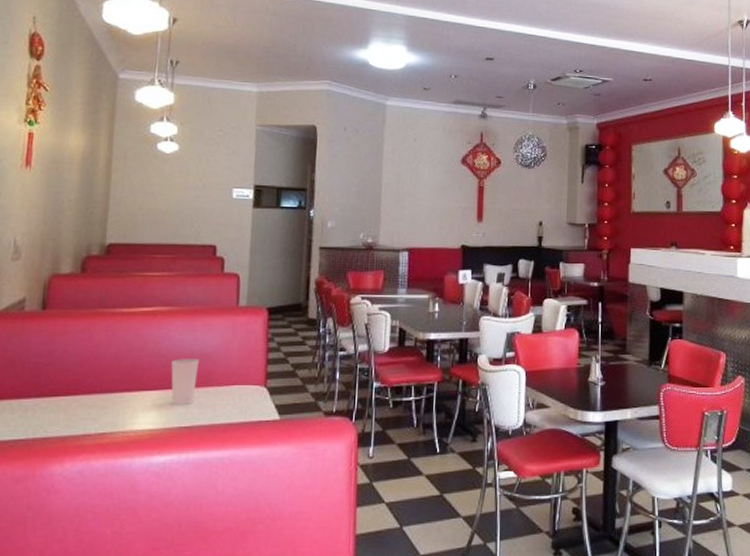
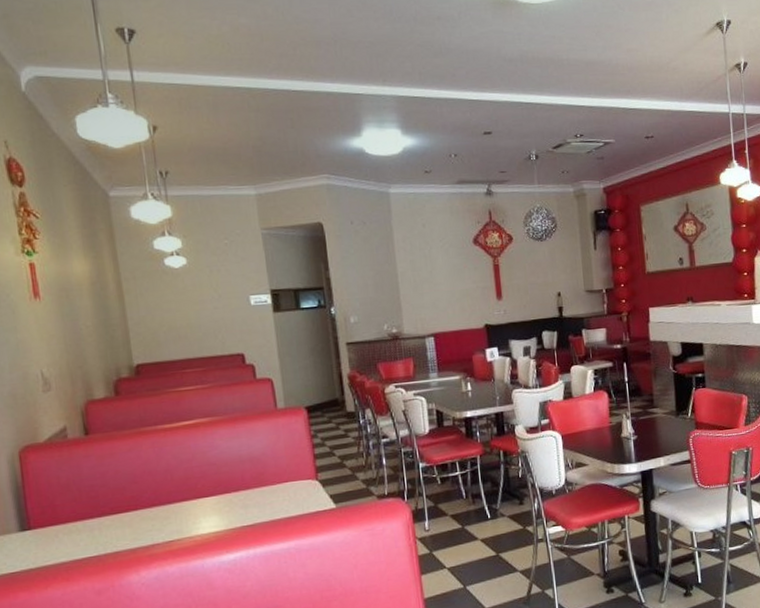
cup: present [171,359,199,406] -> none [223,462,251,508]

